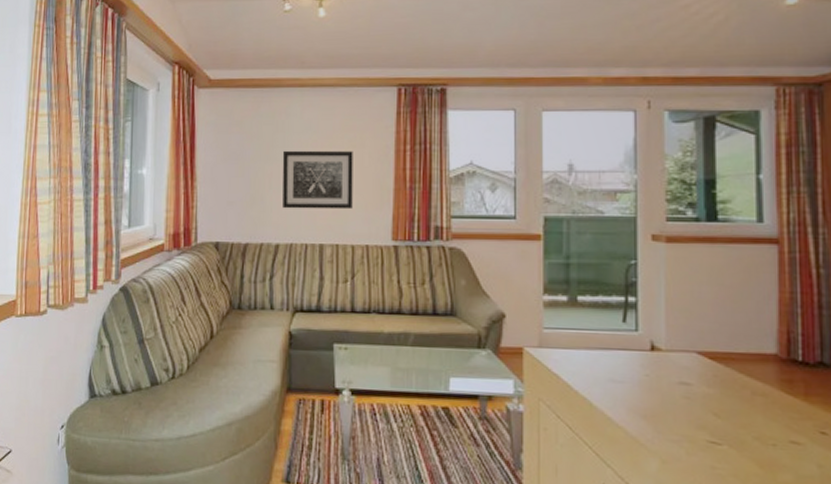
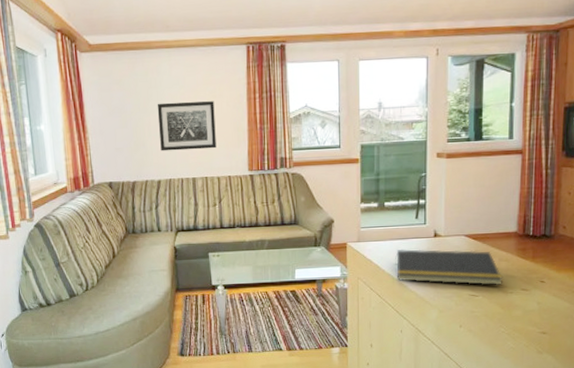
notepad: none [593,364,759,432] -> present [395,249,502,286]

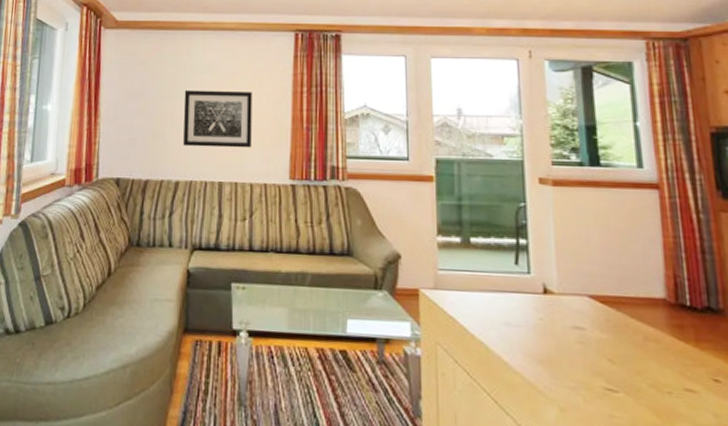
notepad: present [395,249,502,286] -> none [489,307,654,379]

